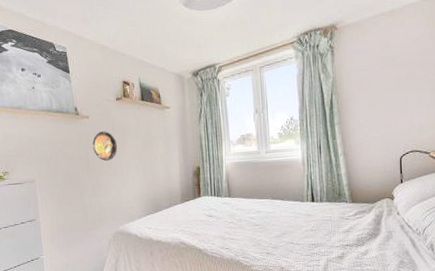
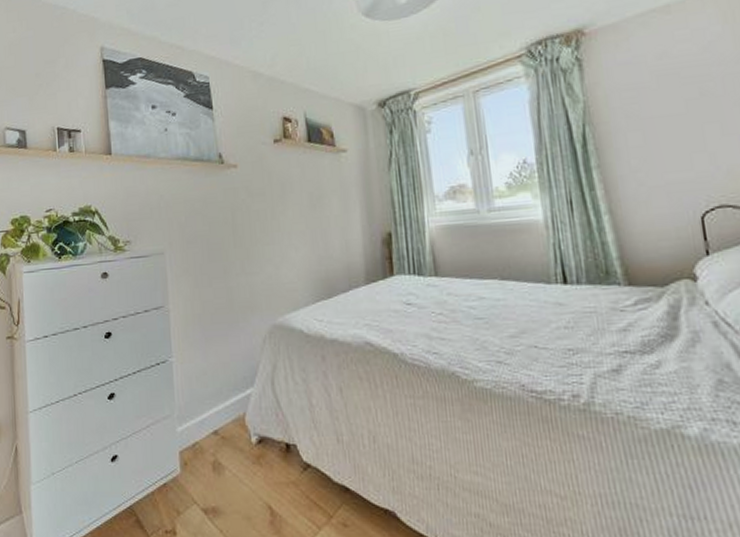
decorative plate: present [93,131,118,161] -> none [242,184,276,225]

